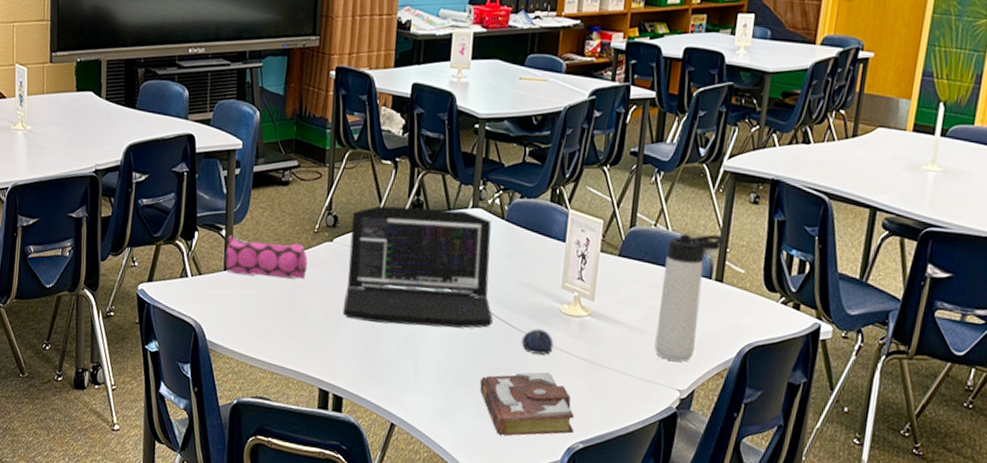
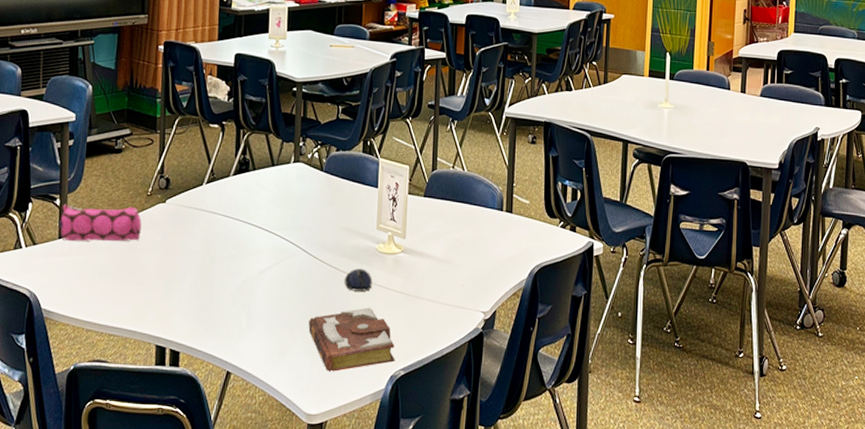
laptop: present [343,205,493,329] -> none [177,165,317,276]
thermos bottle: present [654,234,725,362] -> none [460,172,511,286]

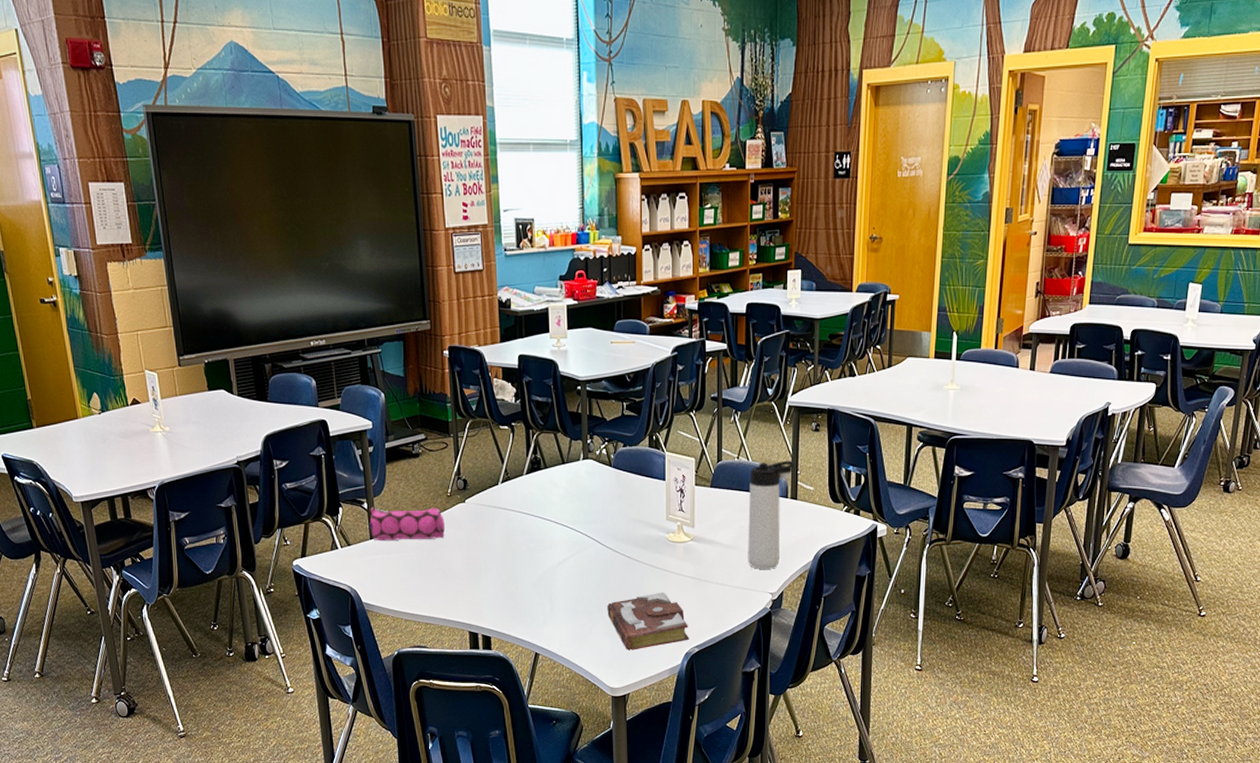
computer mouse: present [344,268,373,292] -> none [638,557,665,578]
thermos bottle: none [460,172,511,286] -> present [747,460,795,569]

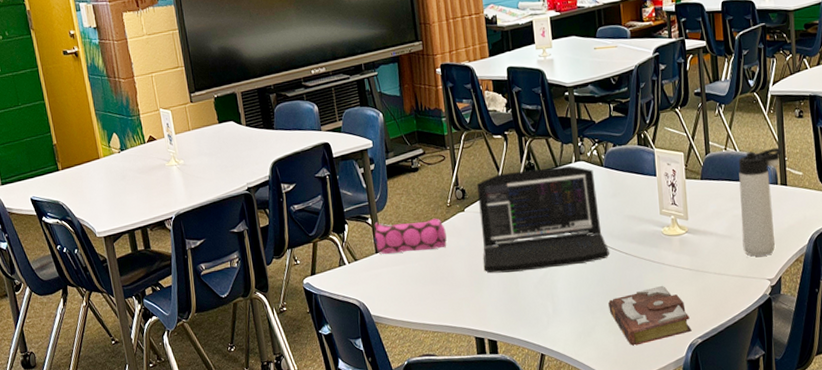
laptop: none [479,463,611,568] -> present [476,166,609,274]

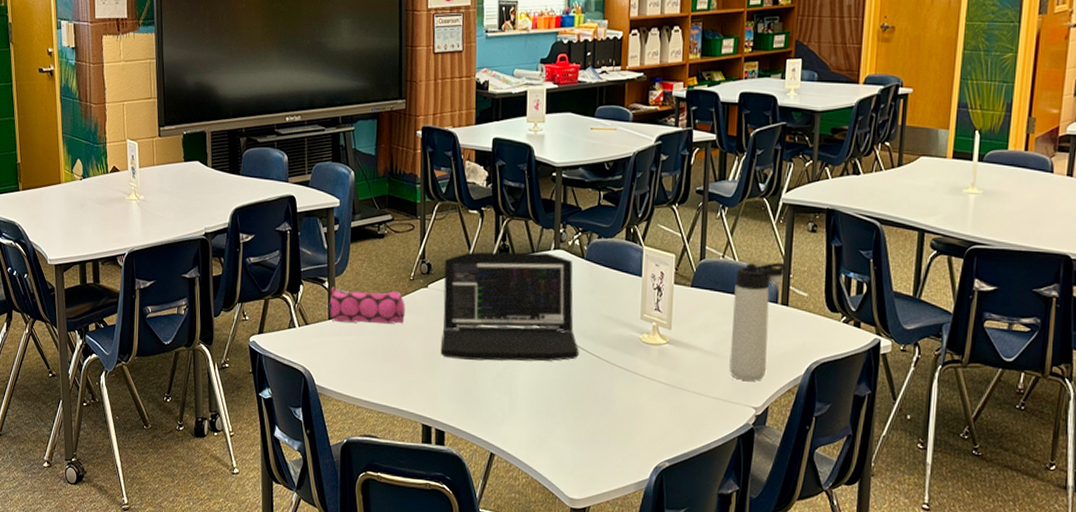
book: present [608,285,692,346] -> none [571,397,660,459]

